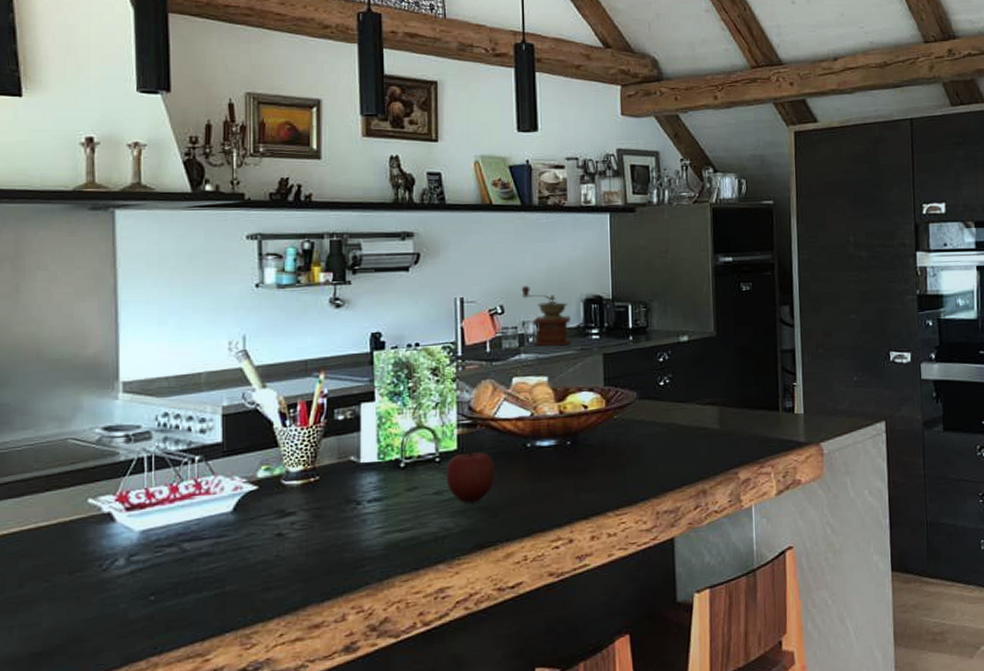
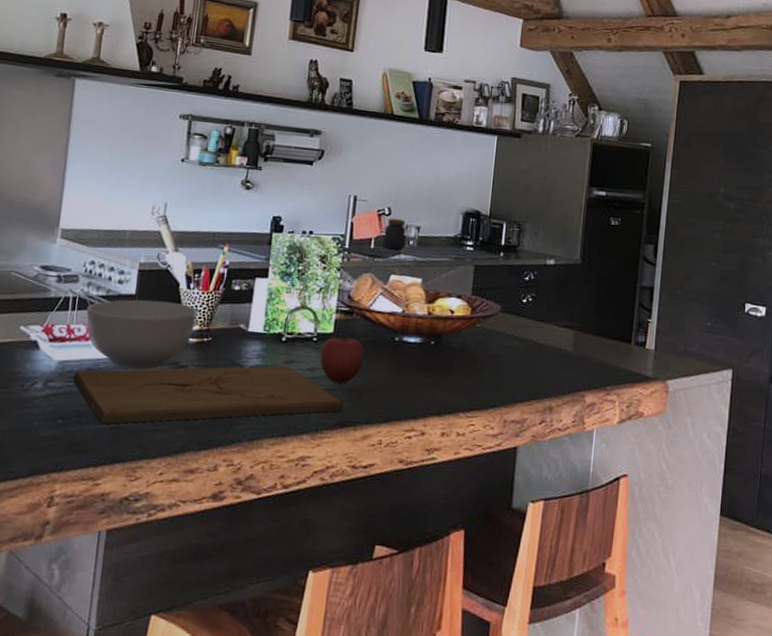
cutting board: none [160,493,480,593] -> present [72,365,344,425]
bowl: none [166,444,299,526] -> present [86,299,198,369]
jar: none [499,316,524,350] -> present [383,218,406,250]
coffee grinder: present [521,285,571,346] -> none [408,192,450,253]

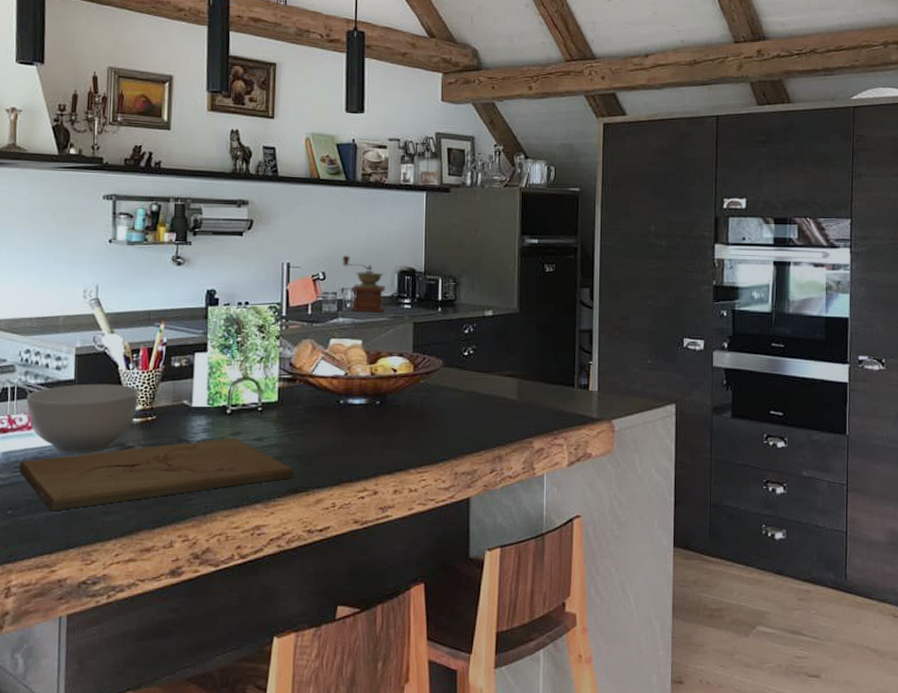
fruit: present [320,334,365,384] -> none [266,401,311,450]
jar: present [383,218,406,250] -> none [320,282,342,313]
coffee grinder: none [408,192,450,253] -> present [342,255,385,313]

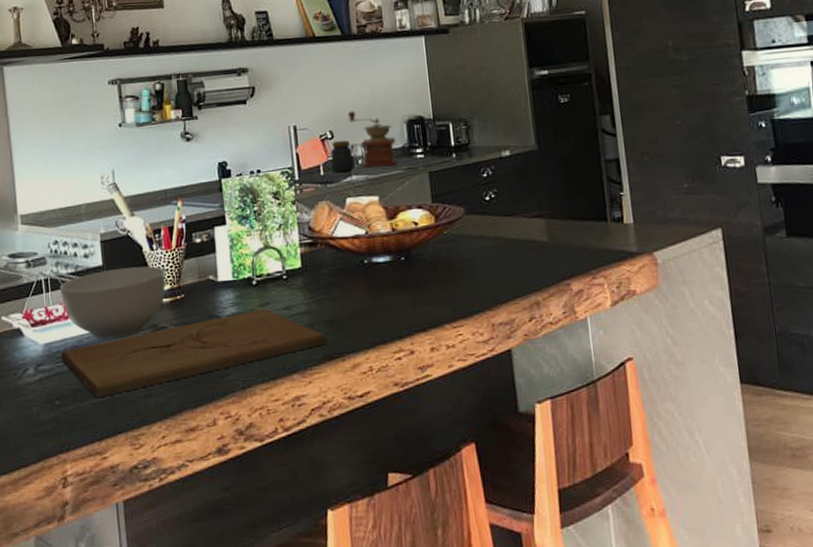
jar: none [320,282,342,313] -> present [330,140,354,173]

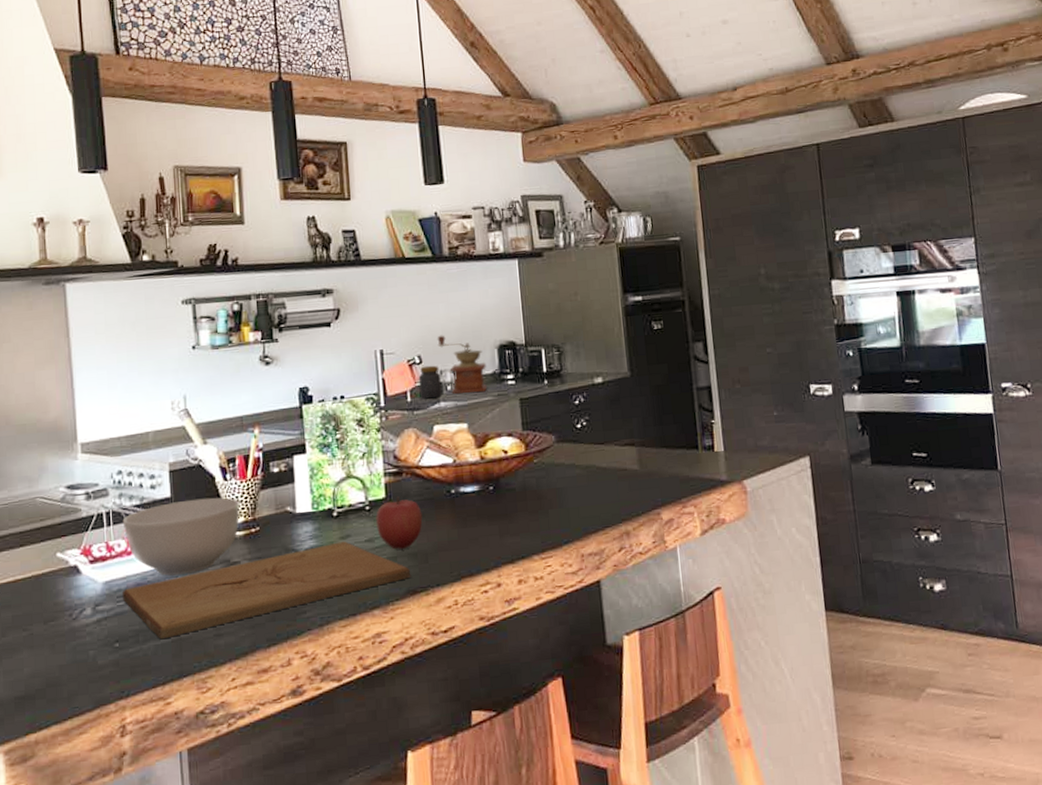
fruit: none [293,266,338,317] -> present [376,496,423,550]

